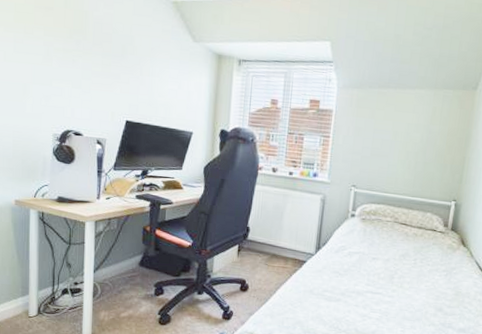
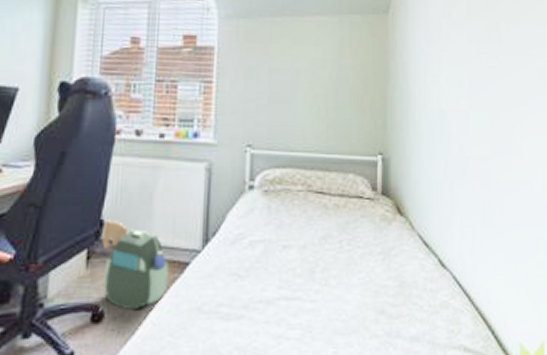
backpack: none [248,227,292,287] -> present [102,219,169,311]

